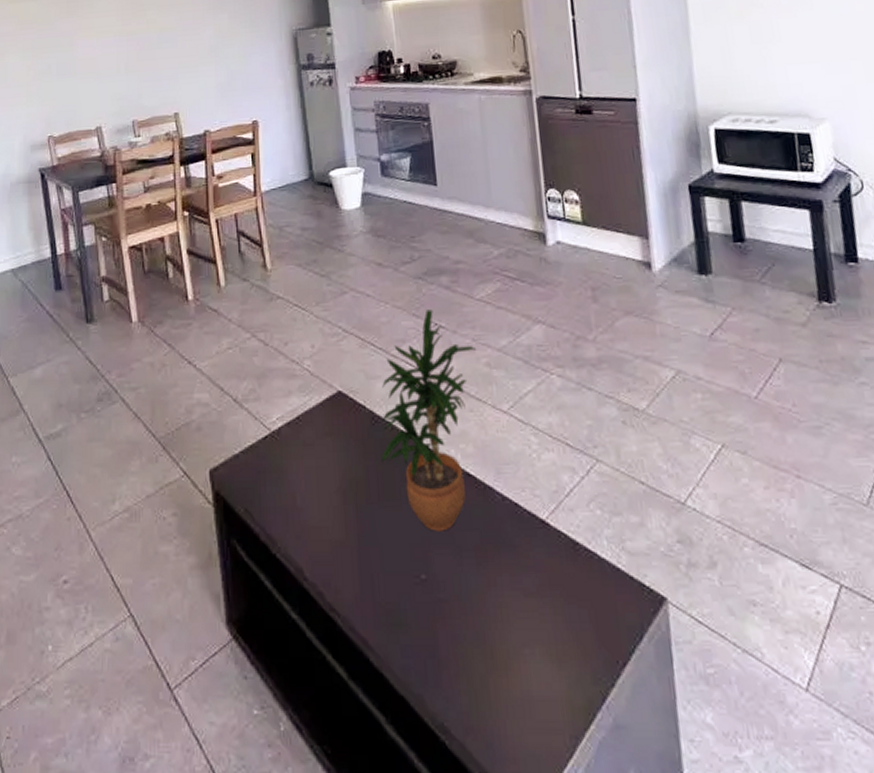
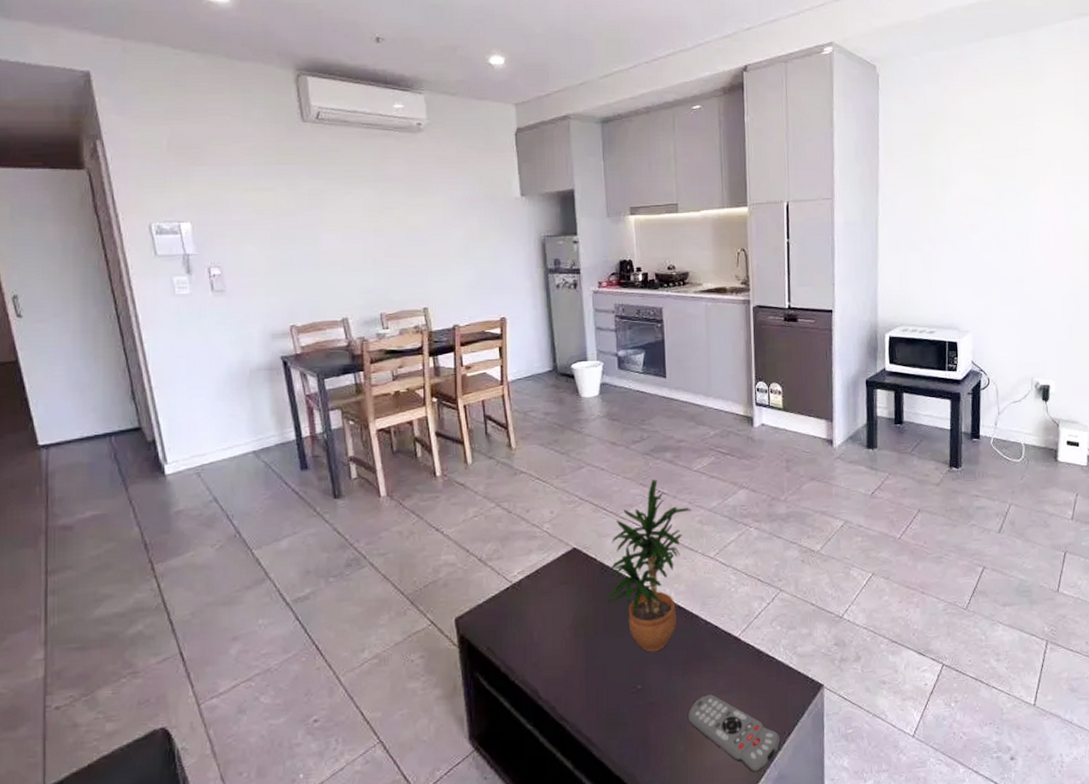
remote control: none [487,596,613,715] -> present [688,694,781,773]

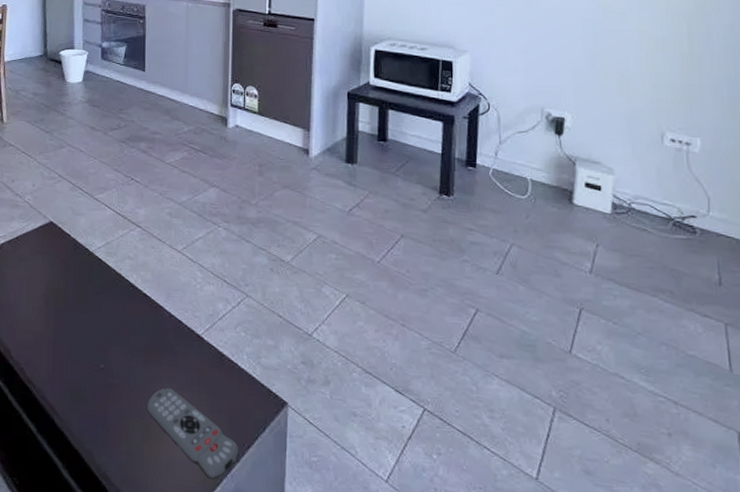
potted plant: present [608,479,692,652] -> none [78,167,163,335]

